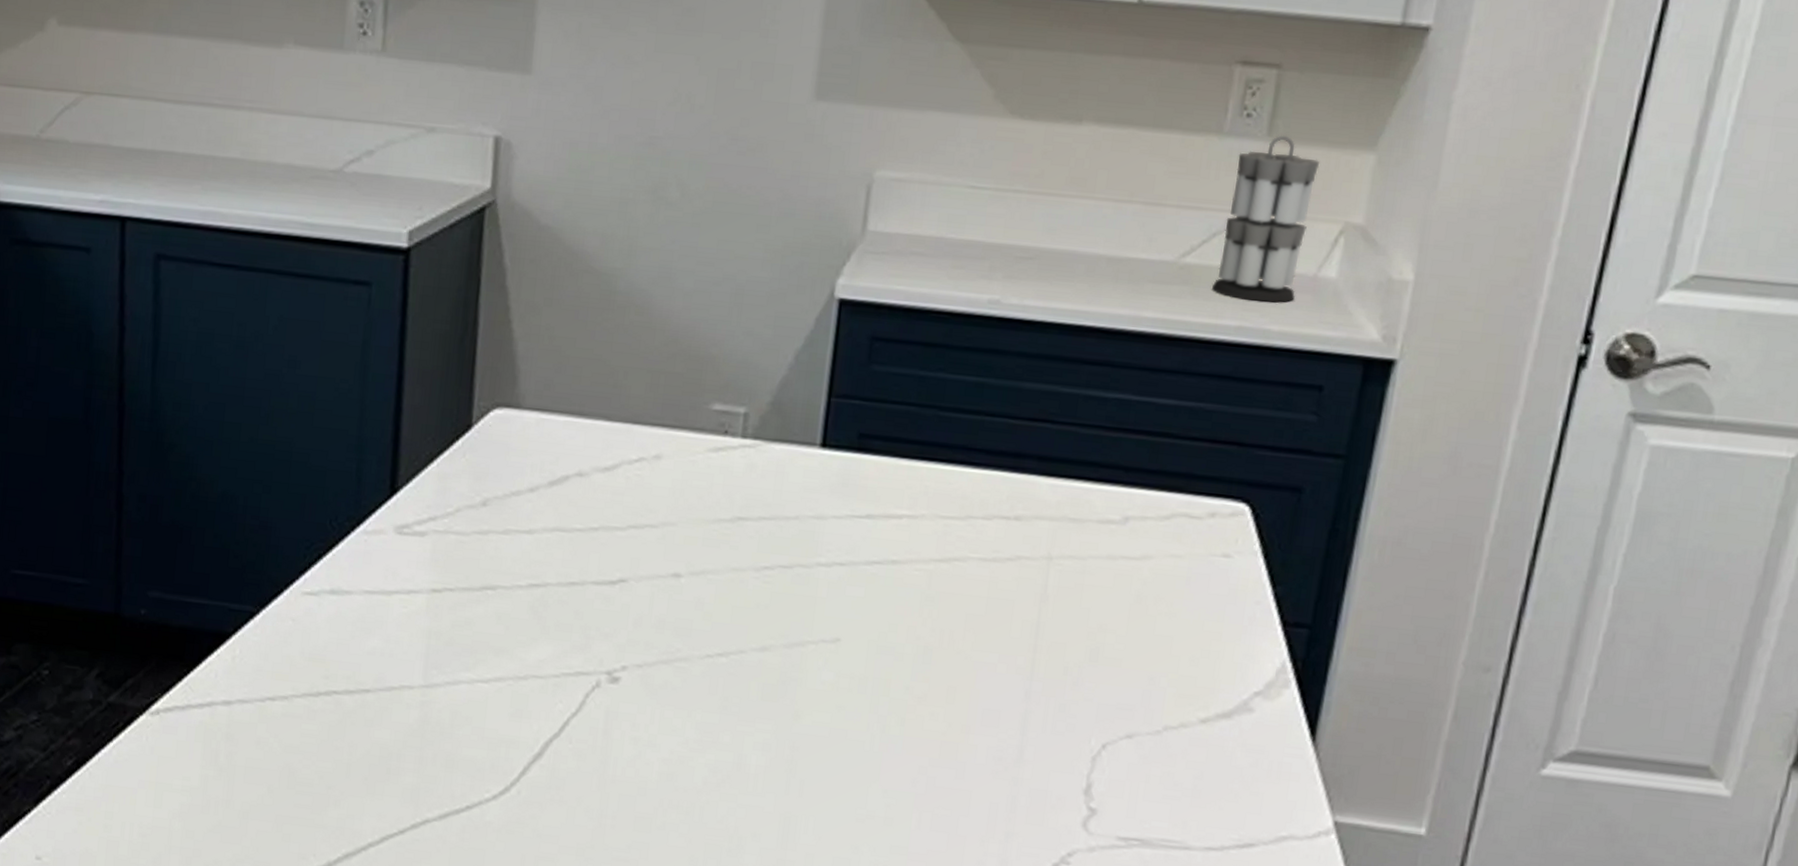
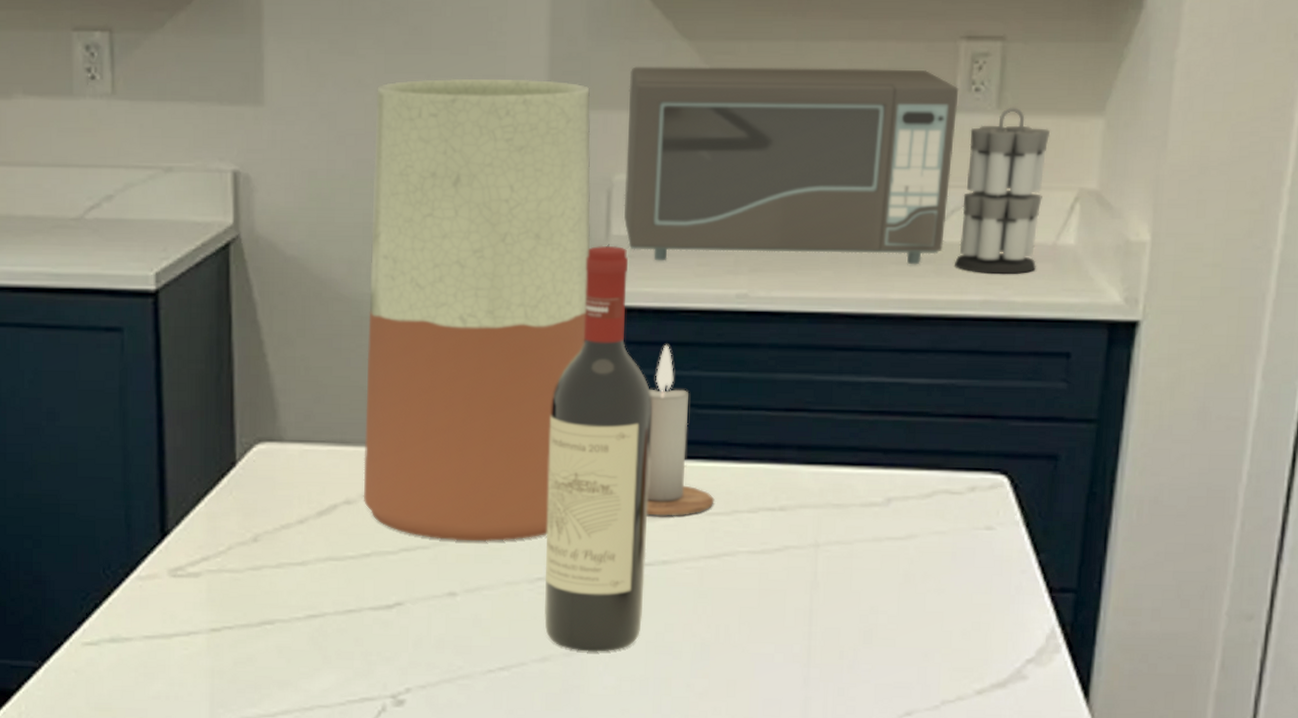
vase: none [596,61,859,527] -> present [363,78,591,542]
wine bottle: none [767,239,895,647] -> present [544,245,652,652]
candle: none [880,344,950,516] -> present [647,344,715,516]
microwave: none [882,65,1231,285] -> present [624,66,959,265]

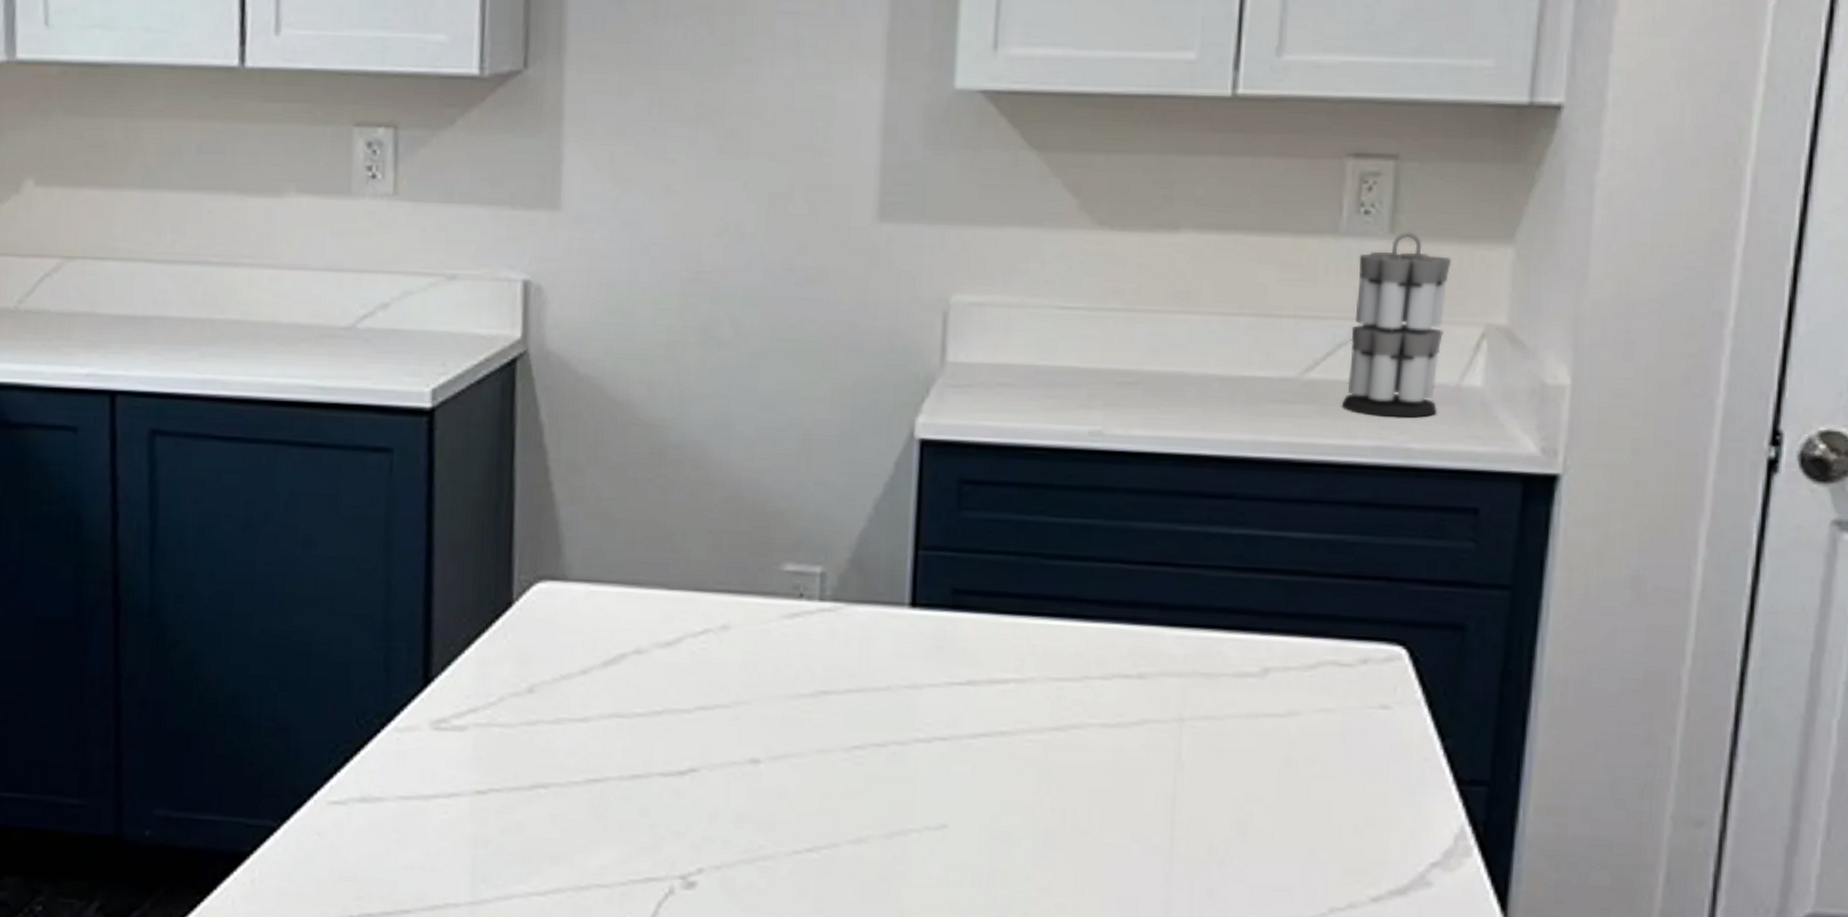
vase: present [363,78,591,542] -> none [656,186,927,703]
wine bottle: present [544,245,652,652] -> none [861,372,991,835]
microwave: present [624,66,959,265] -> none [962,178,1346,405]
candle: present [647,344,715,516] -> none [983,485,1062,680]

